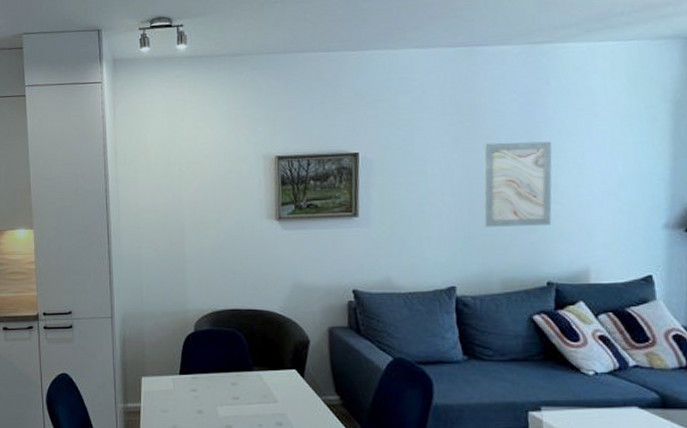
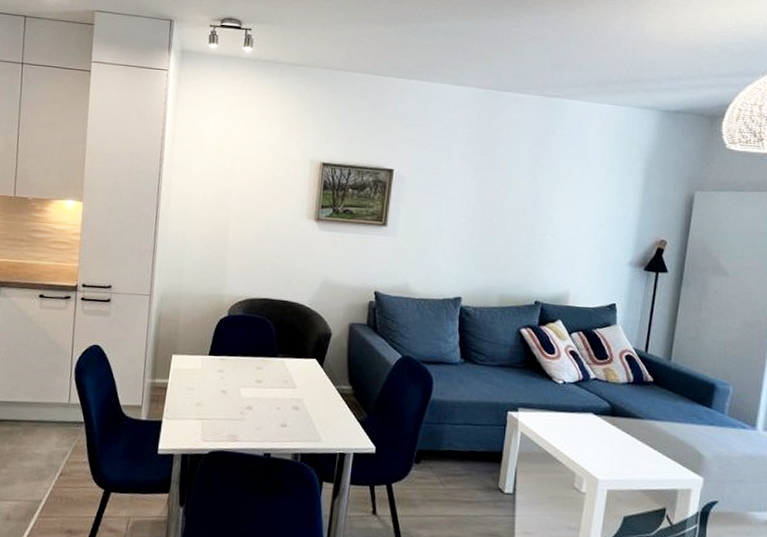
wall art: present [483,141,552,227] -> none [490,175,552,253]

